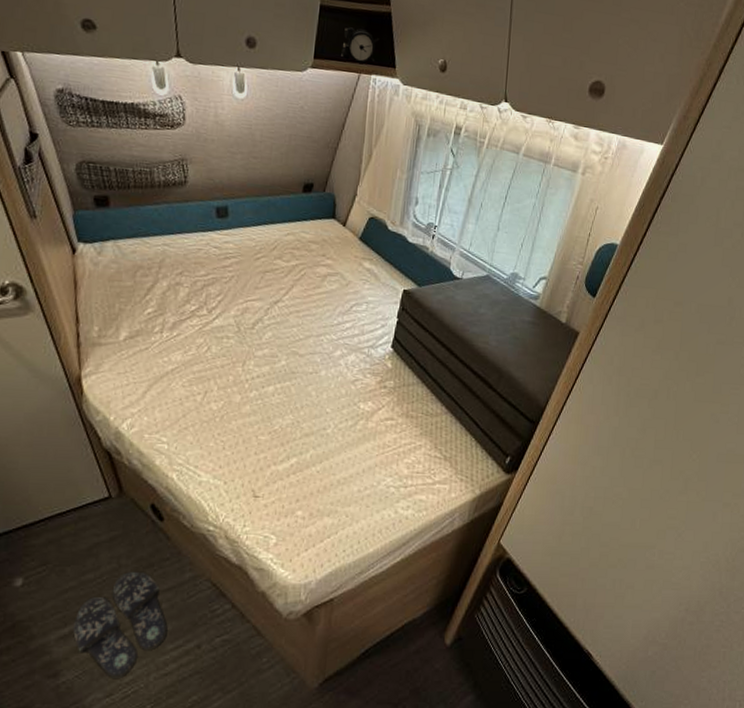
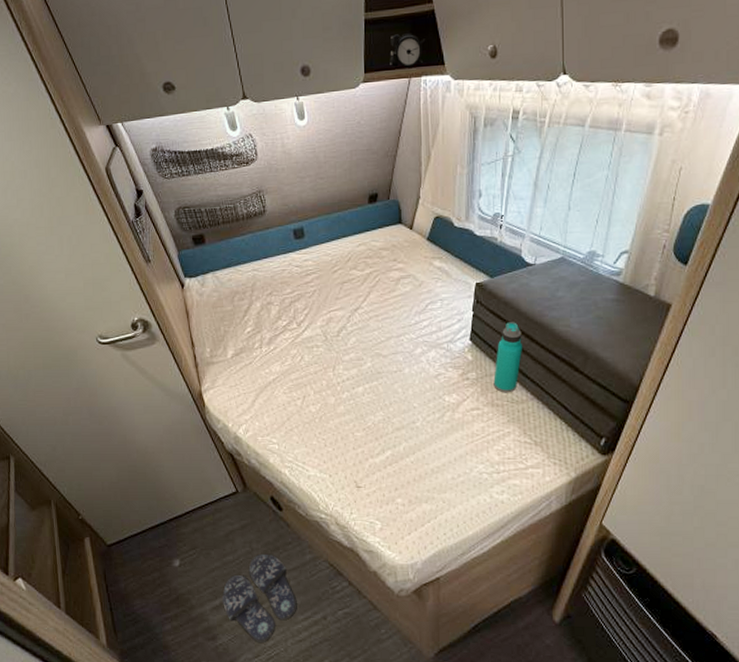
water bottle: none [410,333,443,405] -> present [493,322,522,393]

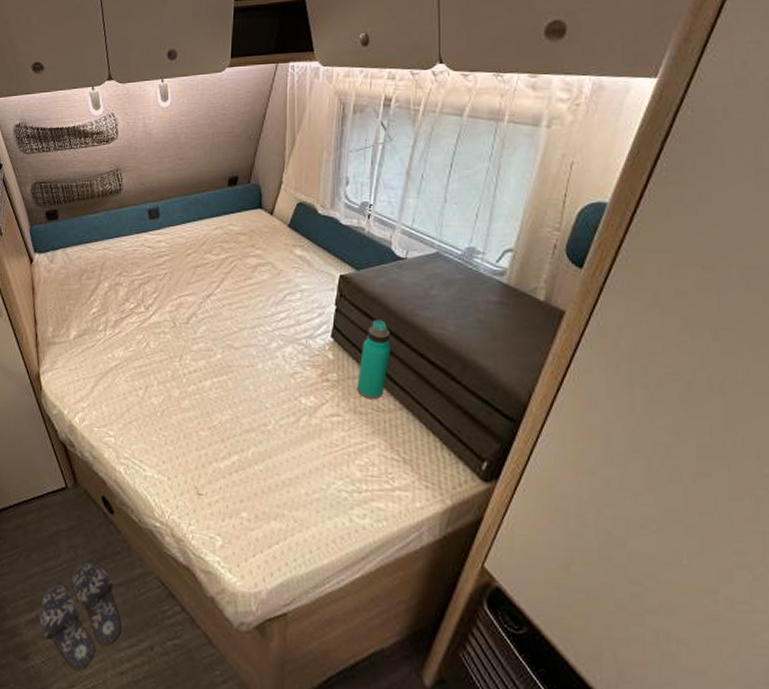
alarm clock: present [390,33,426,68] -> none [257,21,295,54]

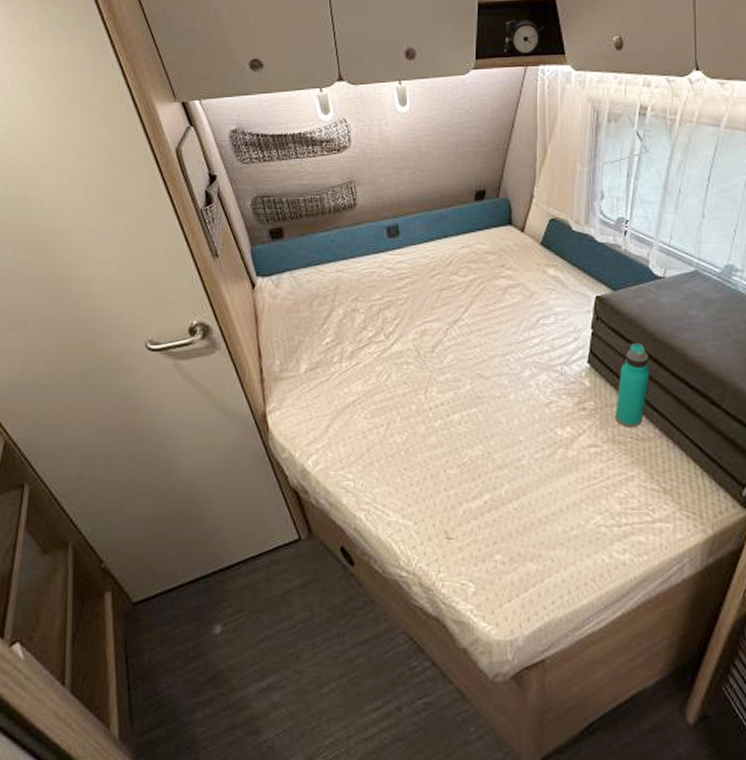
slippers: present [39,562,122,670] -> none [271,620,366,740]
alarm clock: none [257,21,295,54] -> present [504,19,545,56]

